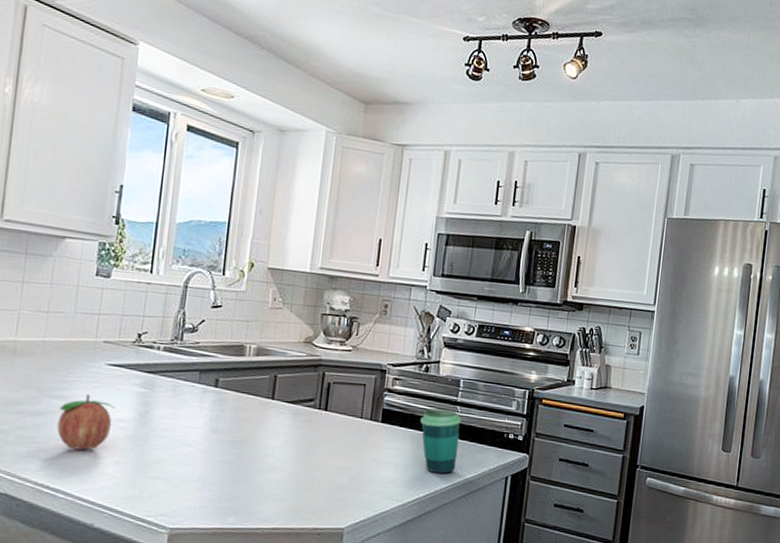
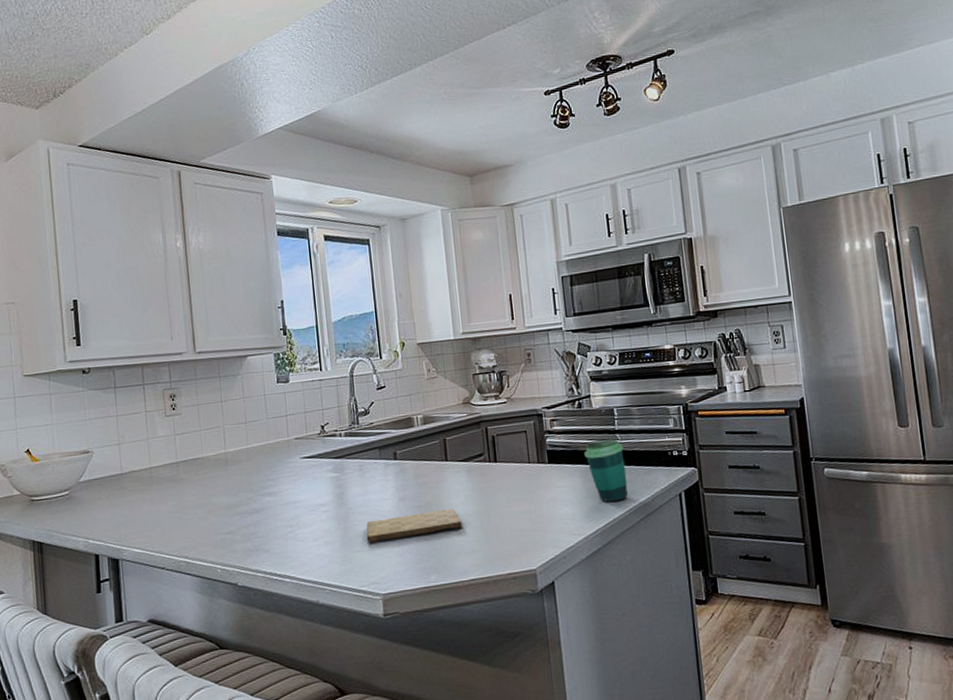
fruit: present [57,394,115,450] -> none [271,487,316,538]
cutting board: none [164,447,275,474] -> present [366,508,462,543]

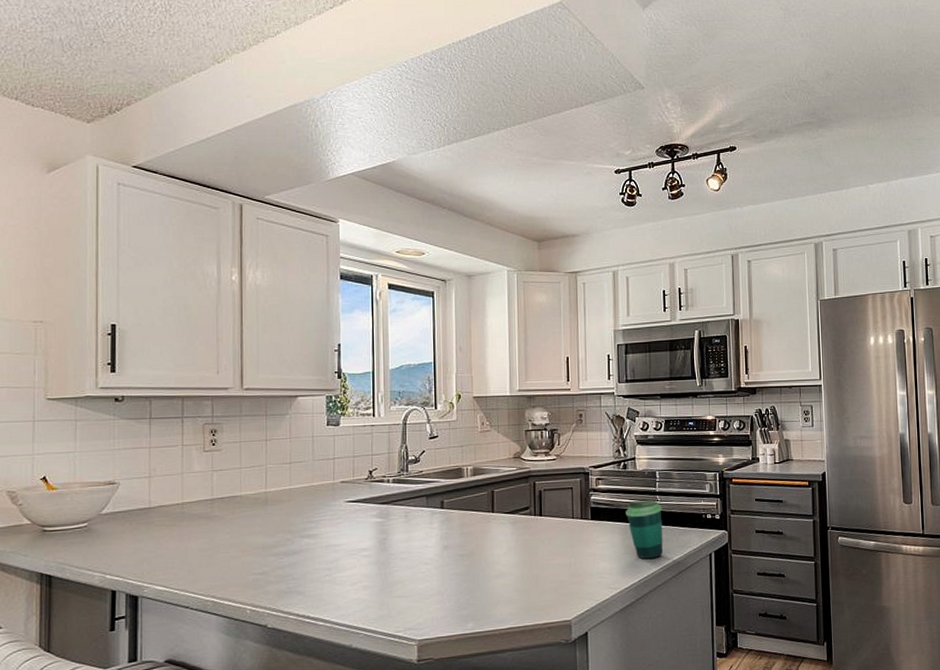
cutting board: present [366,508,462,543] -> none [406,558,503,589]

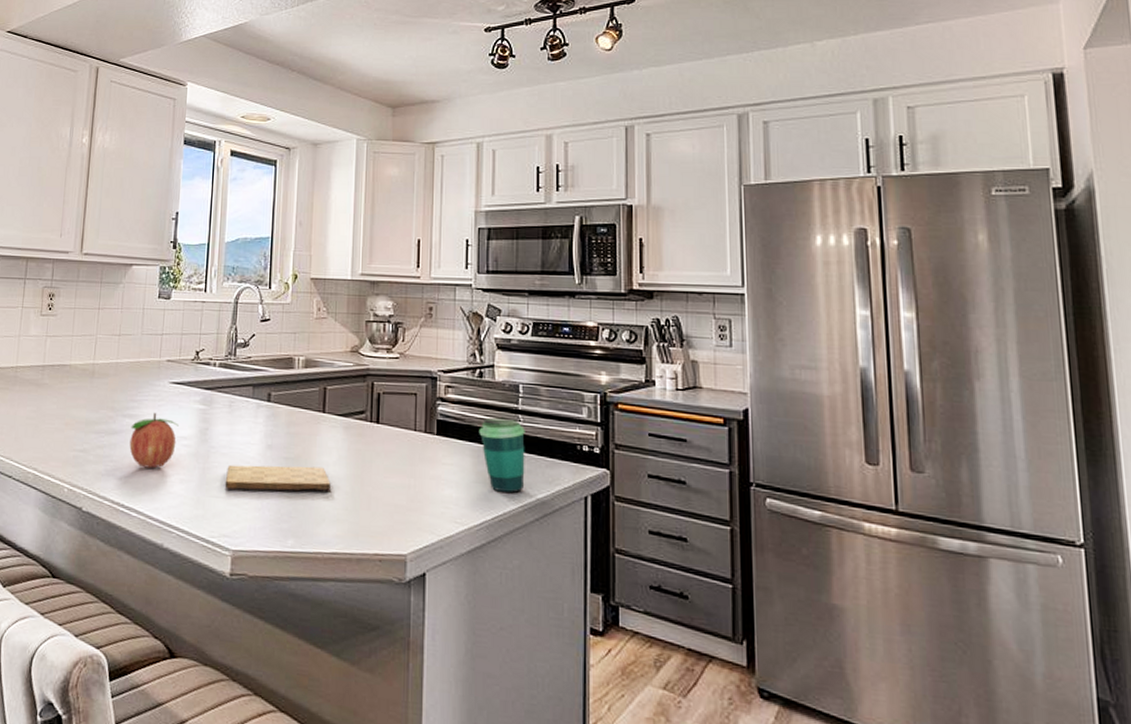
fruit: none [310,530,358,581] -> present [129,412,179,469]
cutting board: none [406,558,503,589] -> present [224,464,331,493]

